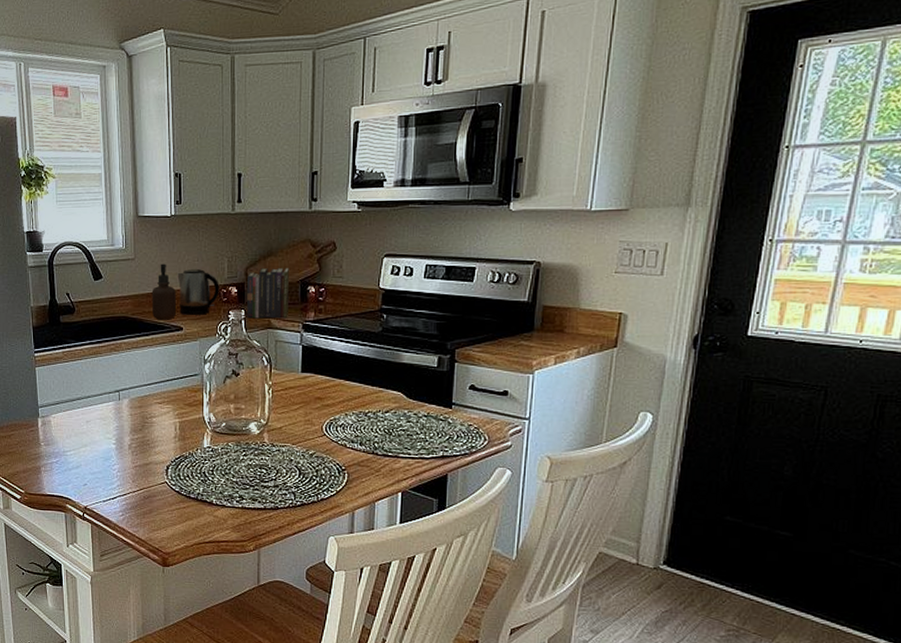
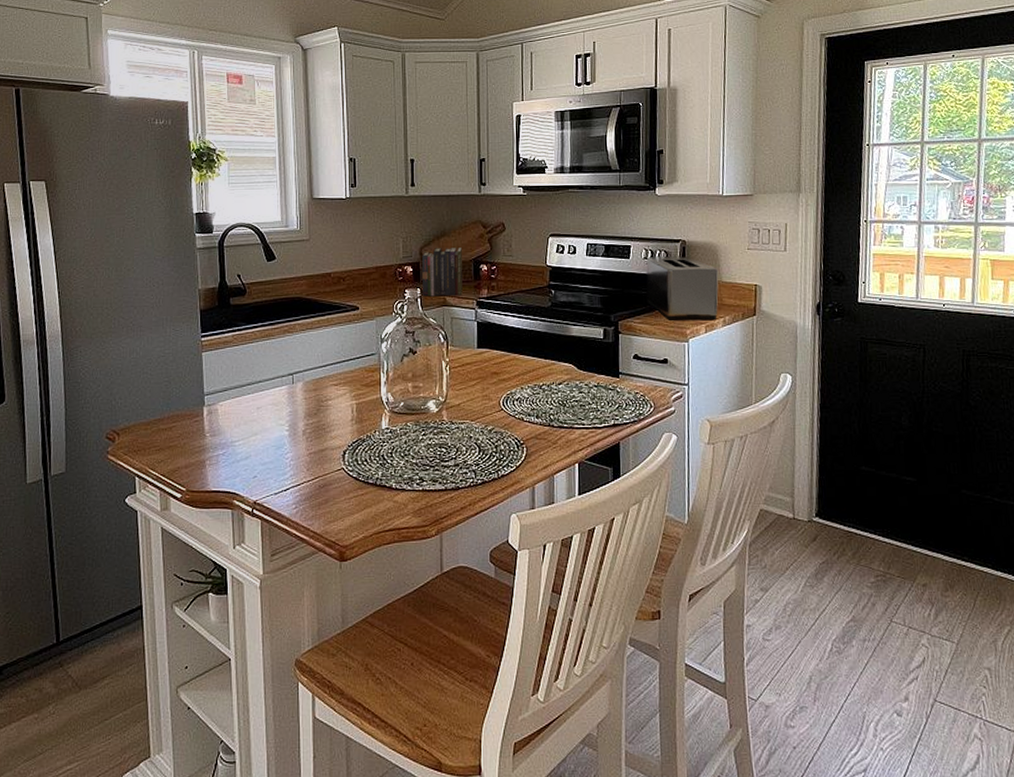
soap dispenser: present [151,263,177,320] -> none [327,244,353,300]
kettle: present [177,268,219,315] -> none [353,248,395,295]
toaster: none [489,280,577,352] -> present [646,256,719,321]

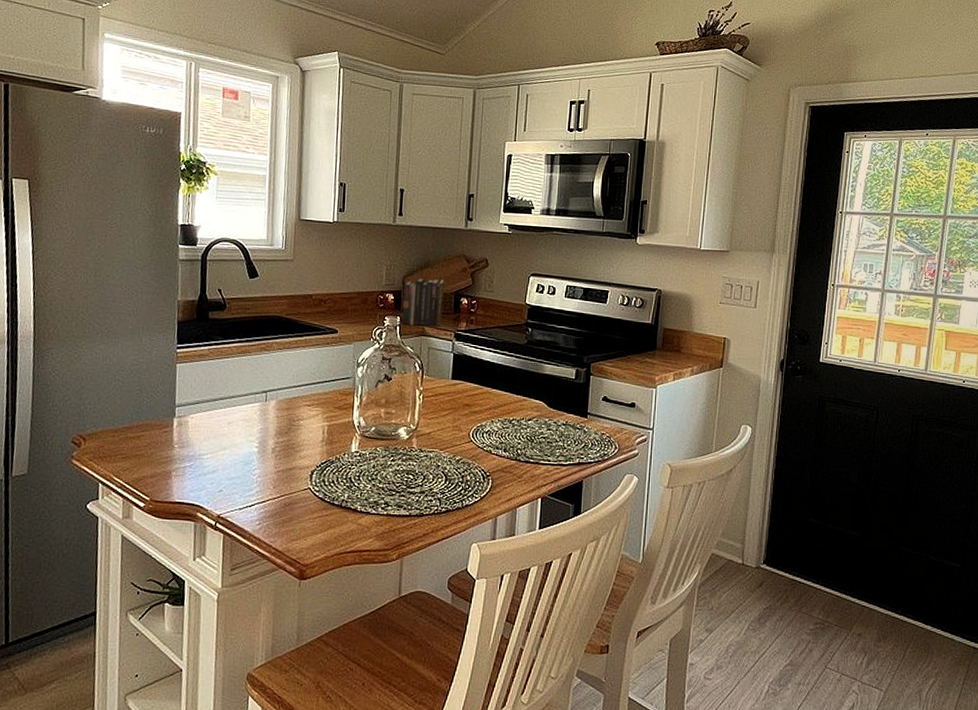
toaster: present [646,256,719,321] -> none [619,303,691,369]

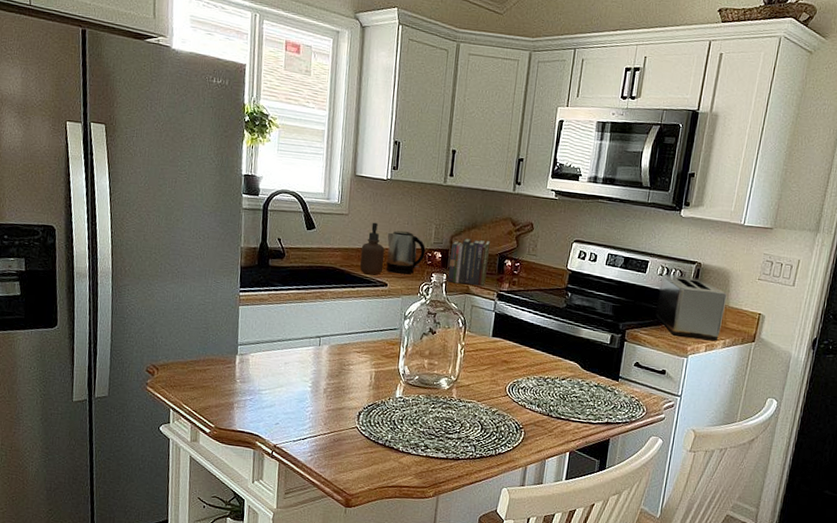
soap dispenser: none [307,267,333,322] -> present [360,222,385,275]
kettle: none [335,273,377,319] -> present [386,230,426,275]
toaster: none [619,303,691,369] -> present [655,274,728,341]

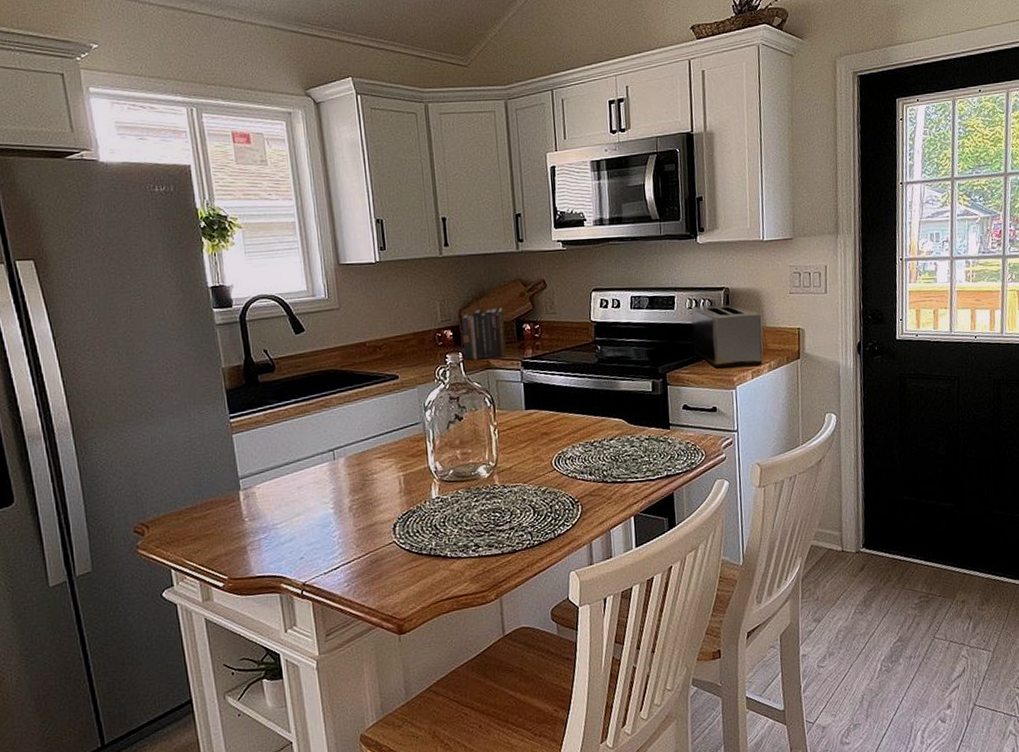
soap dispenser: present [360,222,385,275] -> none [361,311,391,370]
kettle: present [386,230,426,275] -> none [387,314,434,363]

